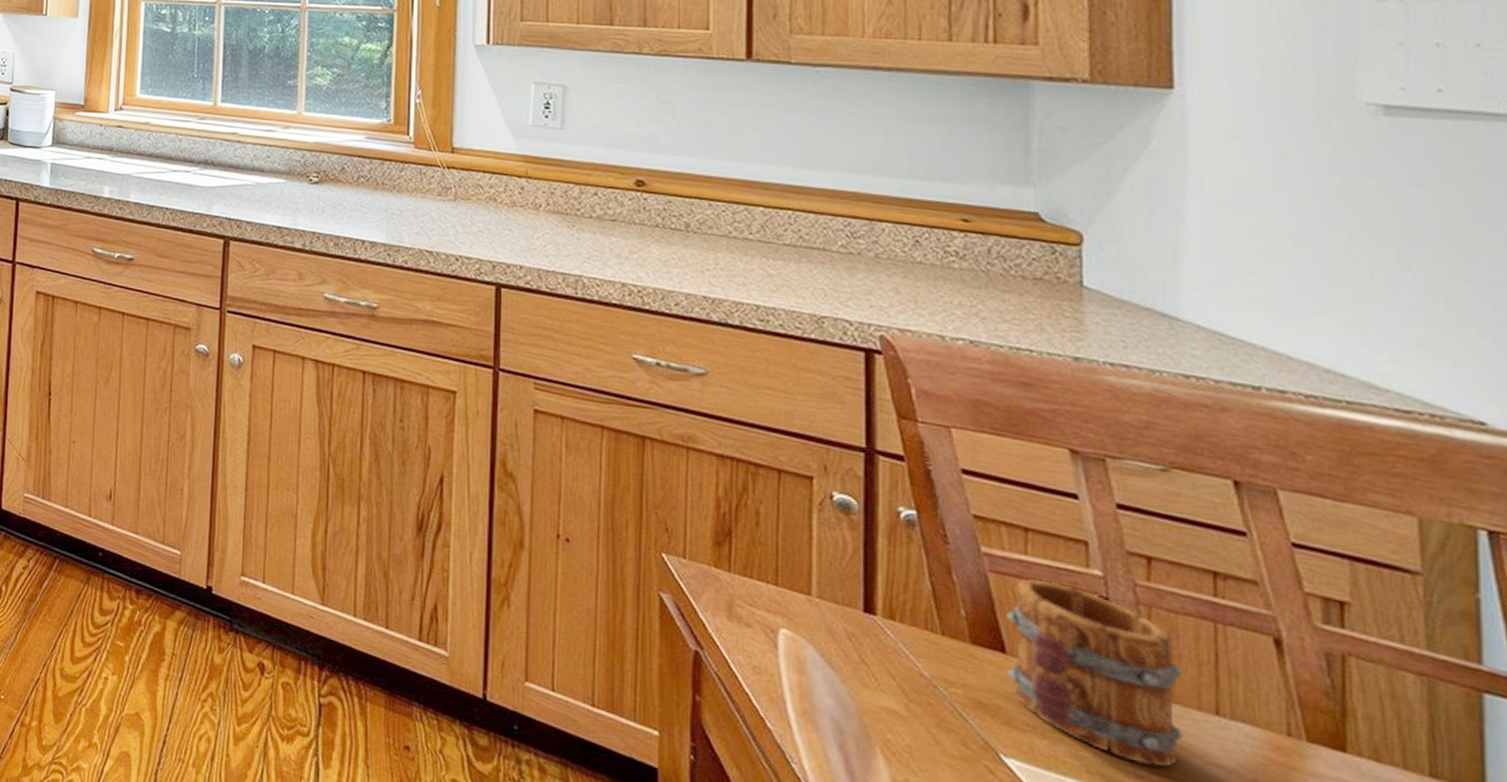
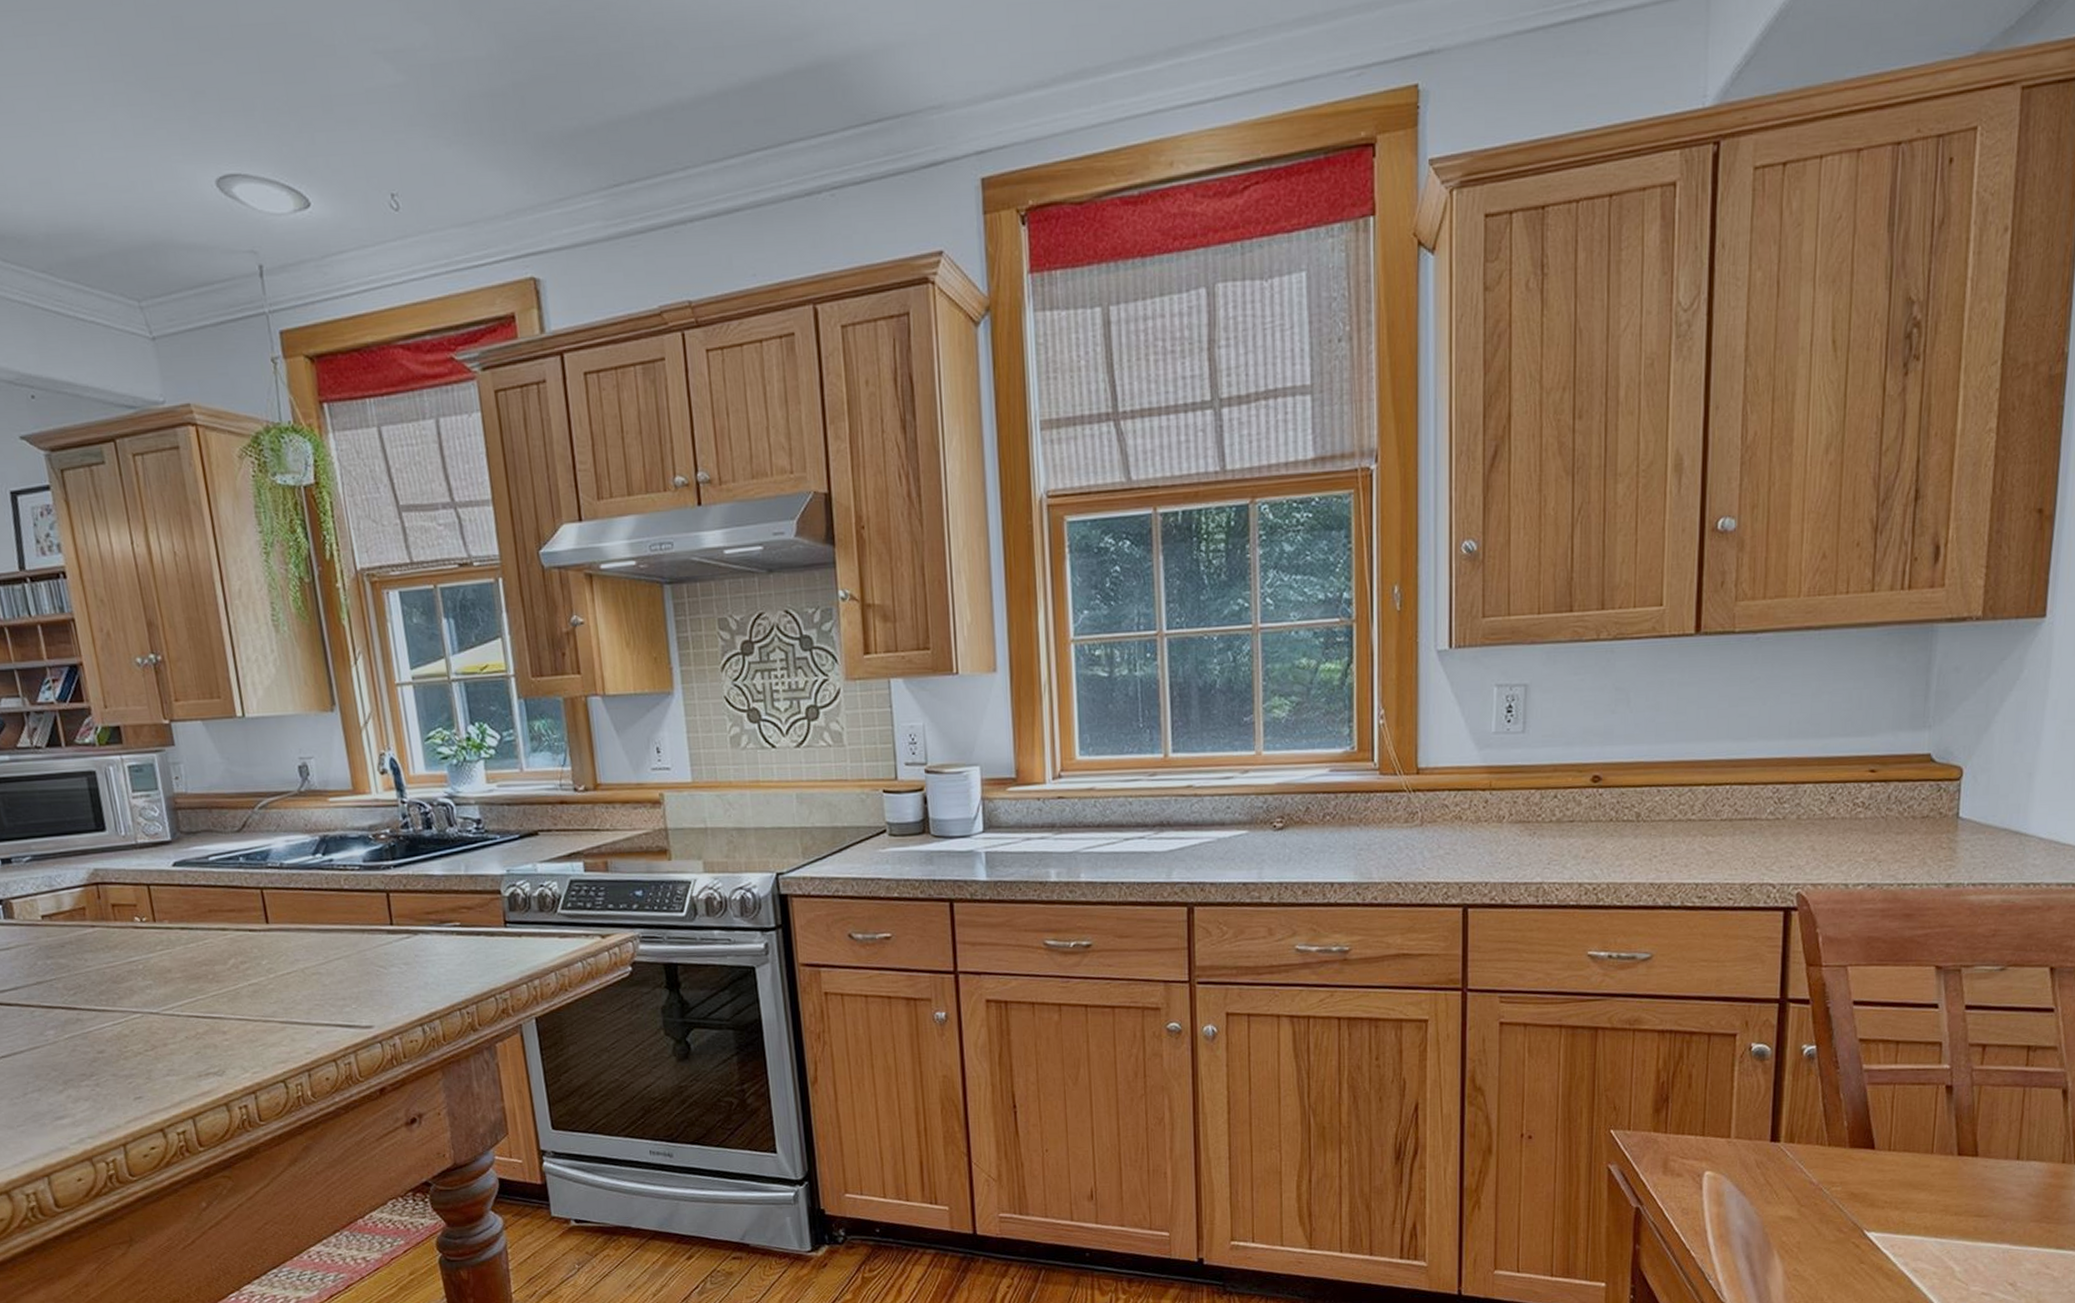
mug: present [1007,579,1184,767] -> none [1874,1082,1998,1211]

